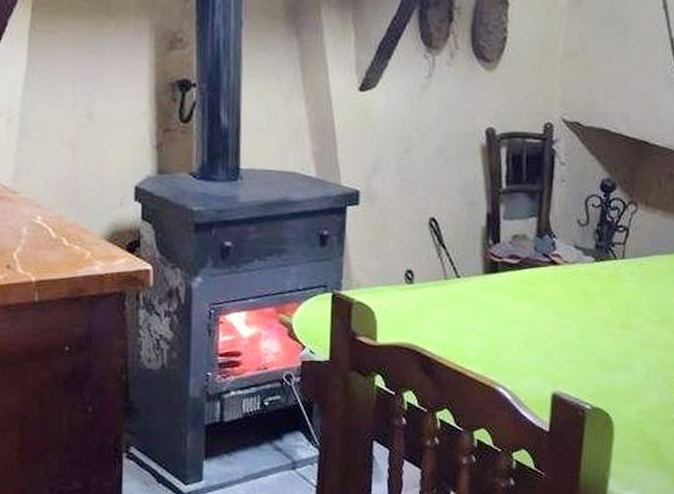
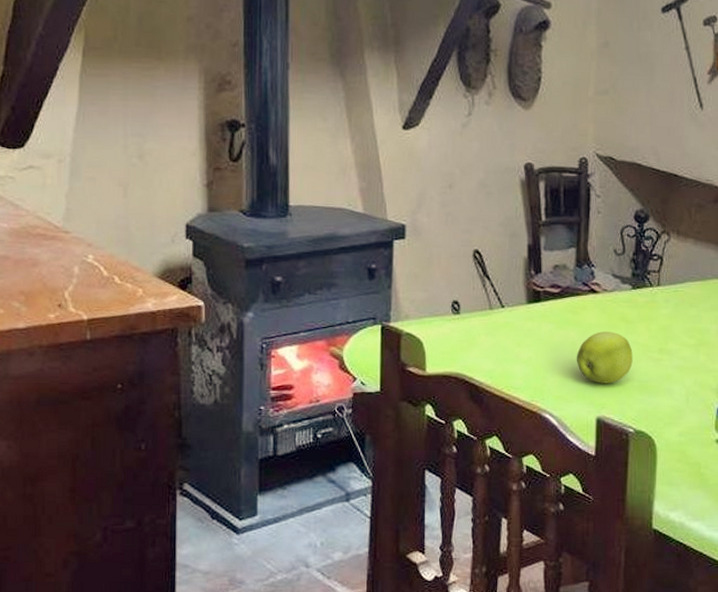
apple: none [533,304,593,359] -> present [576,331,633,384]

